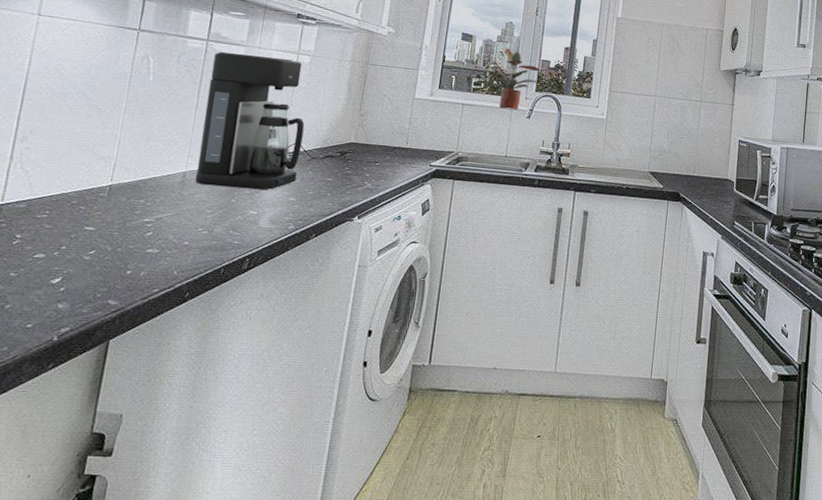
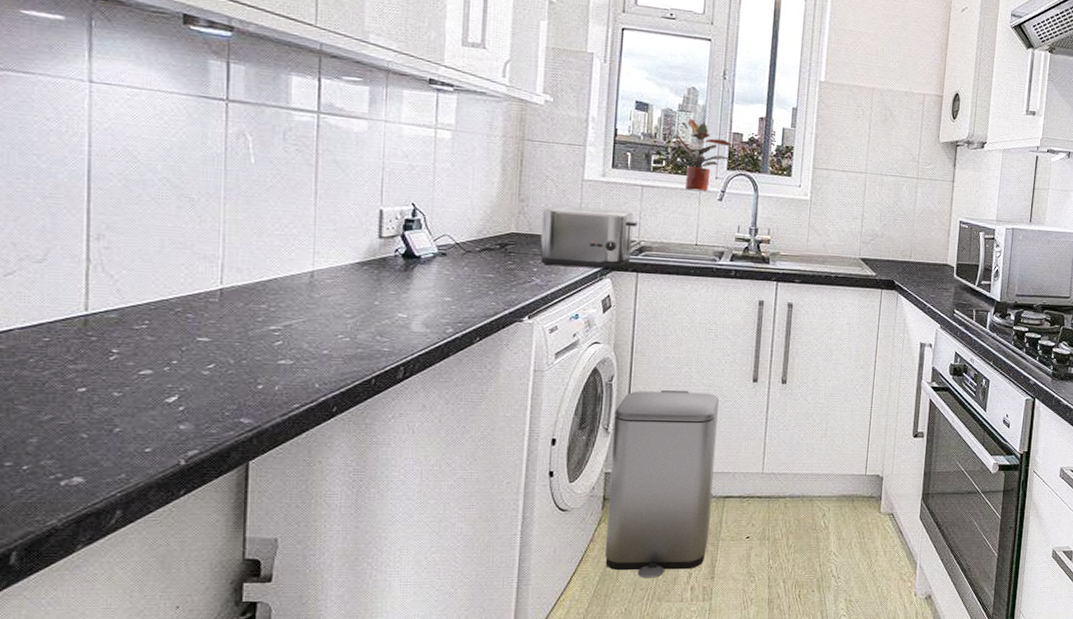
coffee maker: present [194,51,305,191] -> none [326,126,453,290]
toaster: none [372,119,458,177] -> present [539,205,639,270]
pedal bin: none [406,288,519,473] -> present [605,390,719,578]

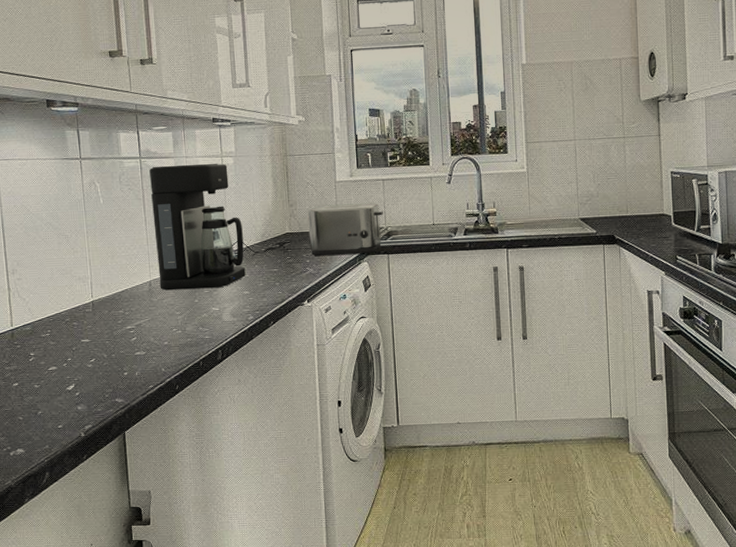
coffee maker: none [326,126,453,290] -> present [149,163,246,291]
pedal bin: present [605,390,719,578] -> none [385,352,476,518]
potted plant: present [675,118,731,192] -> none [404,116,453,179]

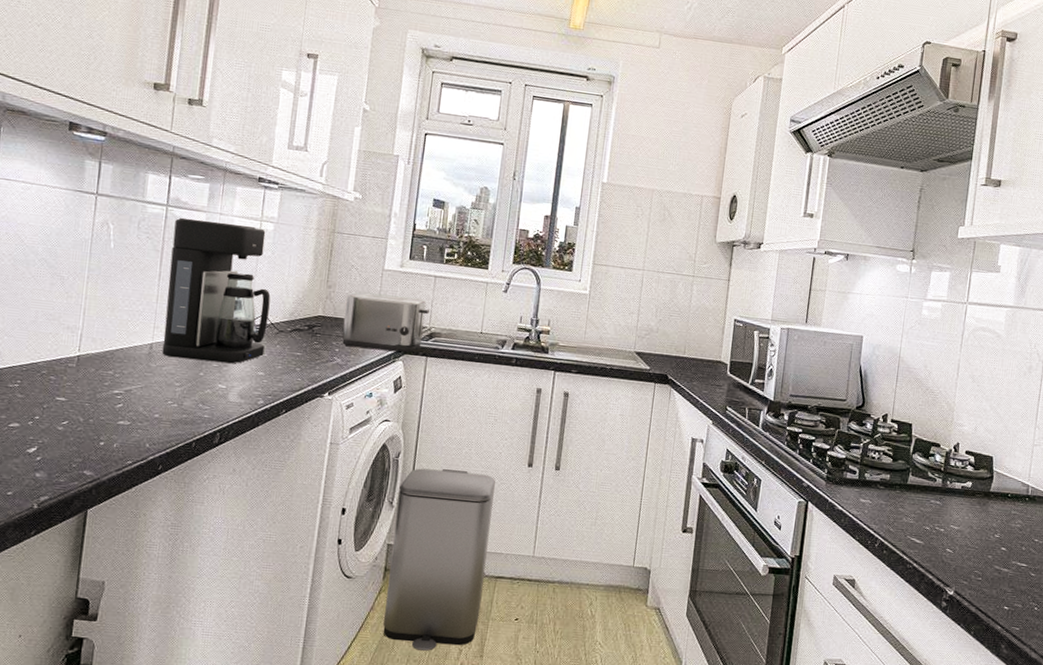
pedal bin: none [385,352,476,518] -> present [383,468,495,651]

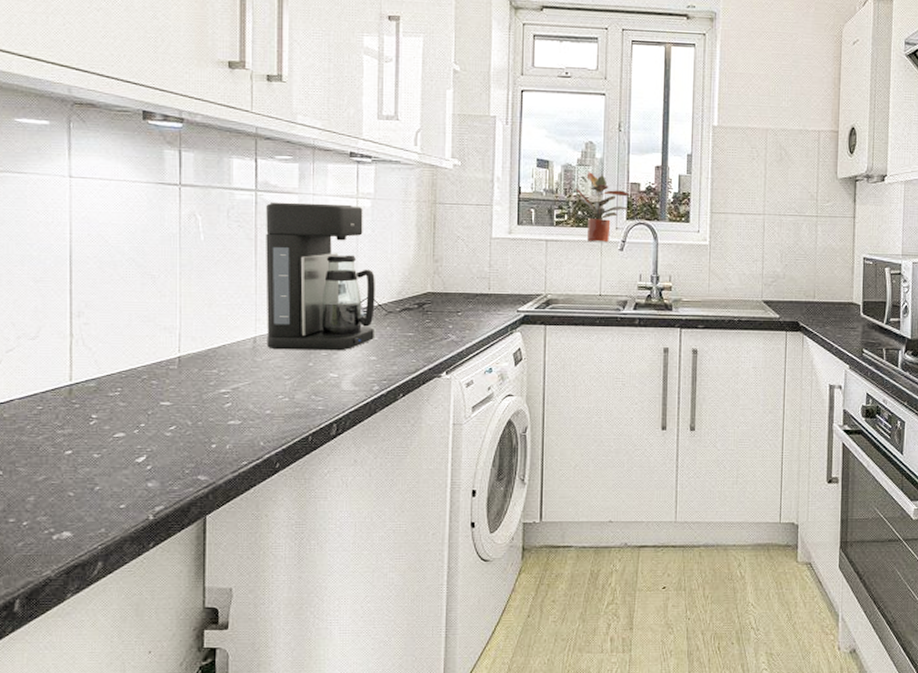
toaster: present [341,292,430,353] -> none [454,263,545,323]
pedal bin: present [383,468,495,651] -> none [527,440,629,629]
potted plant: none [467,215,517,284] -> present [575,172,630,243]

